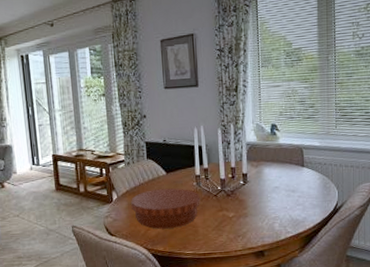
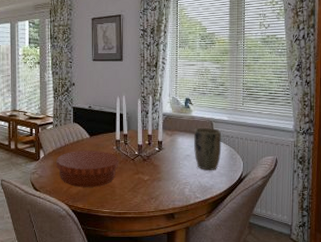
plant pot: none [282,155,314,202] -> present [194,127,222,170]

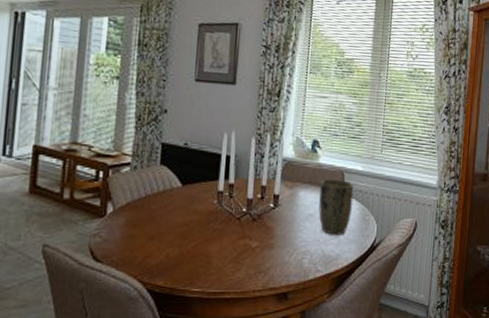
bowl: present [56,151,119,187] -> none [130,205,220,257]

